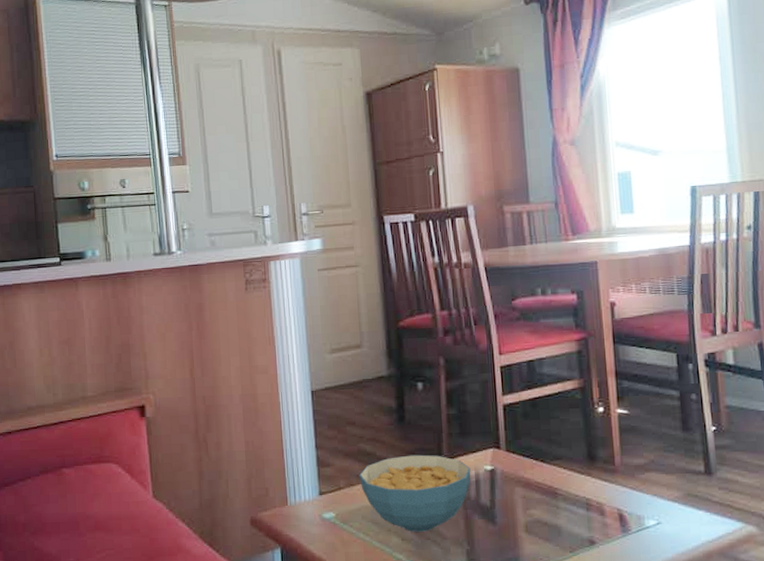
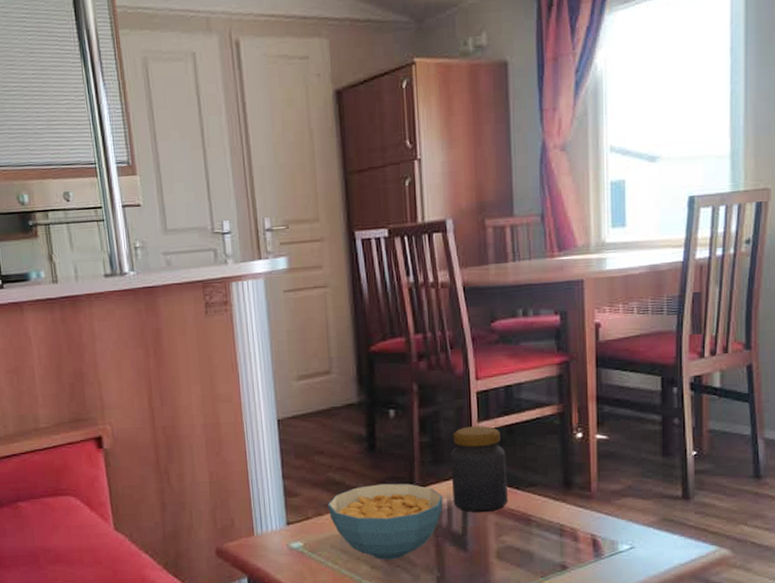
jar: none [476,399,534,486] -> present [450,425,508,513]

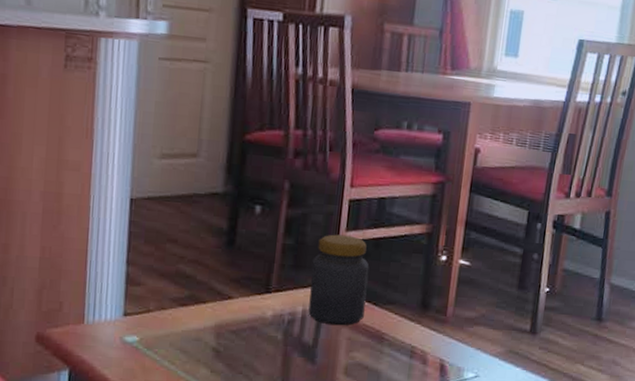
cereal bowl: present [327,483,443,560] -> none [173,282,299,365]

